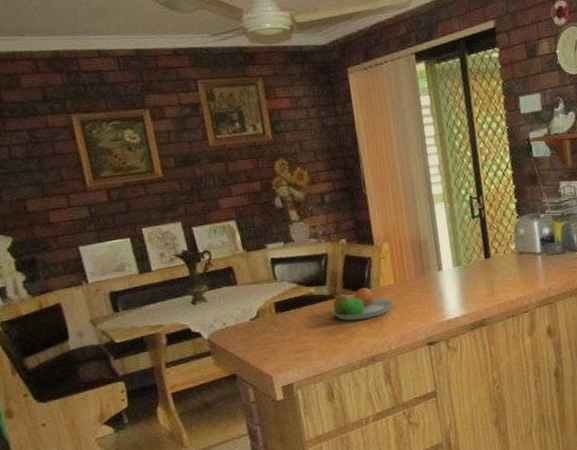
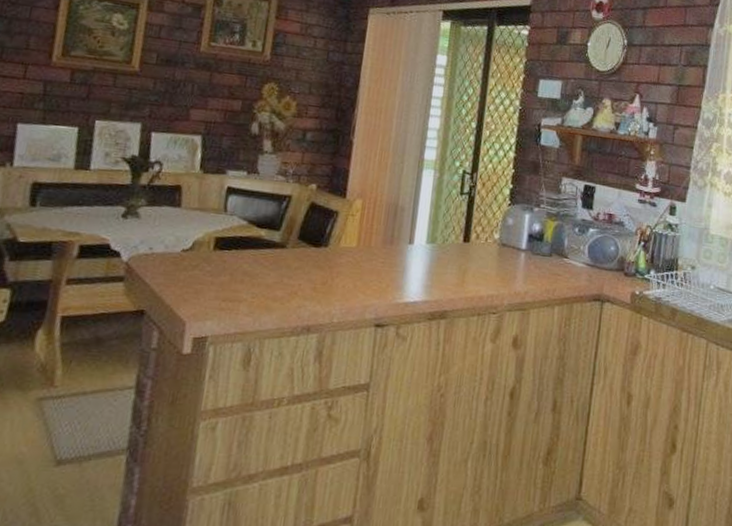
fruit bowl: present [331,286,394,321] -> none [276,241,351,280]

